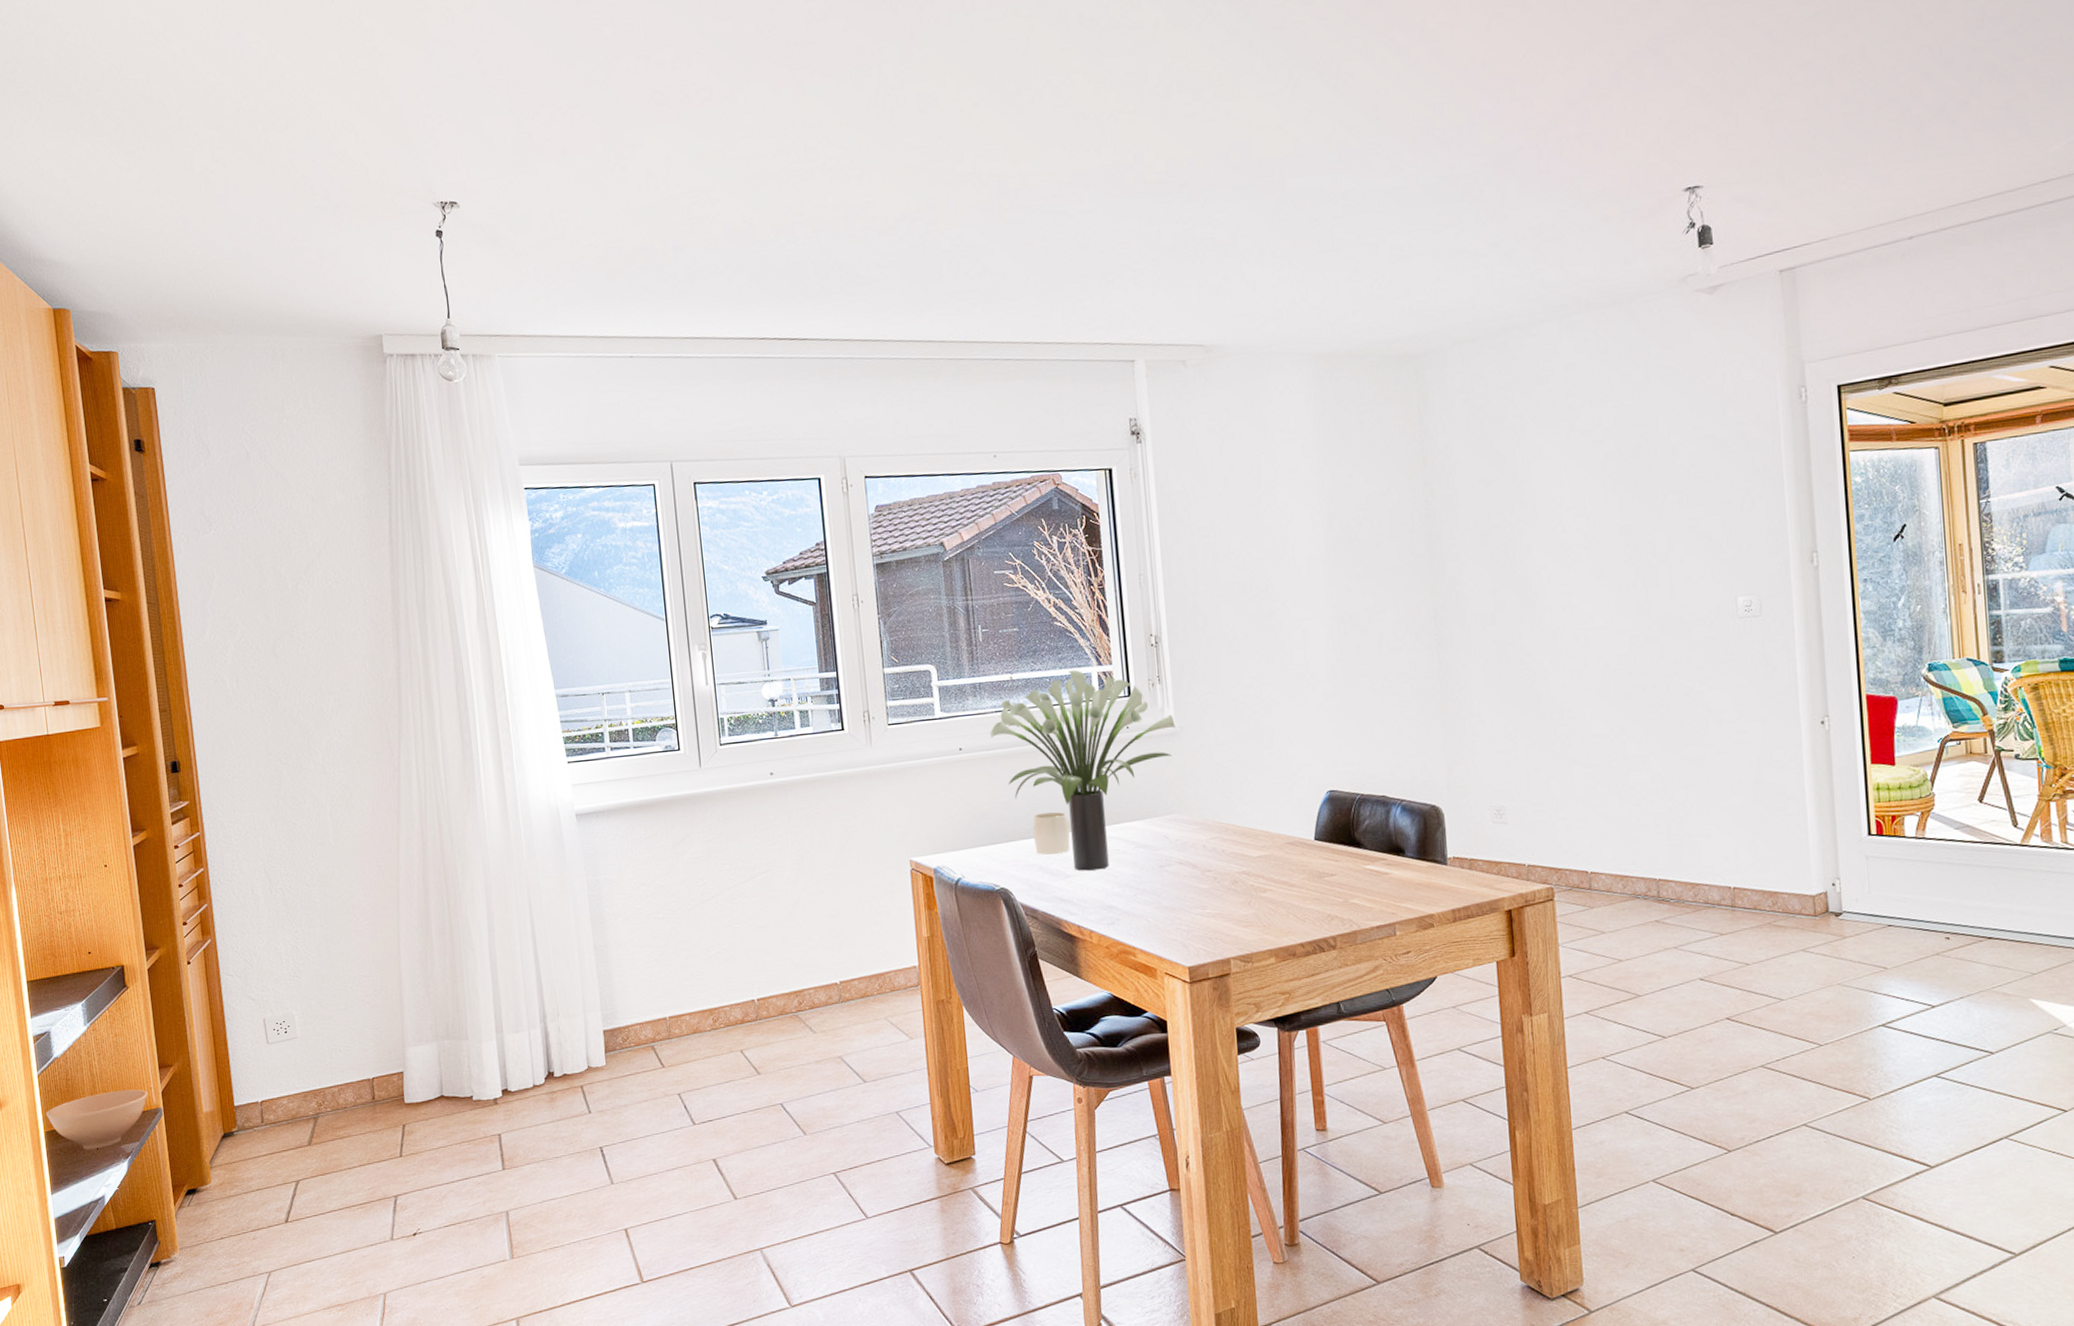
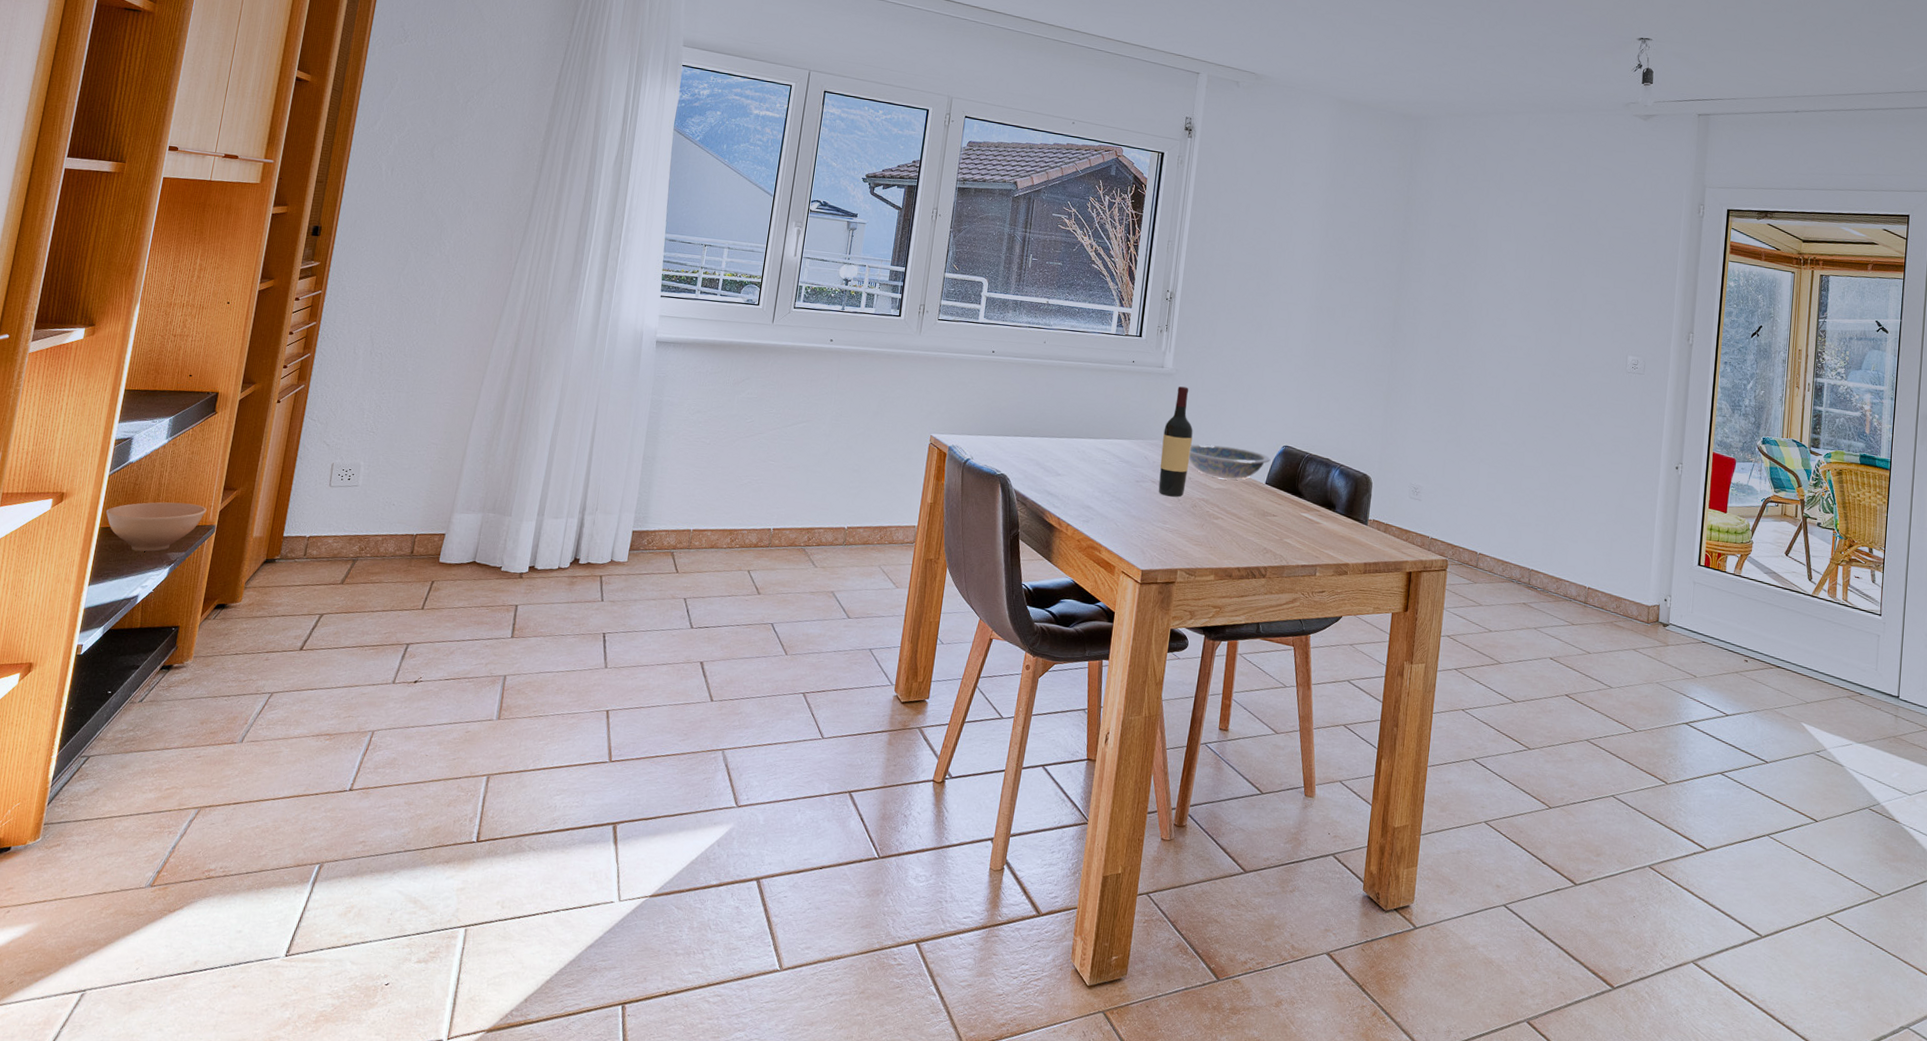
flower arrangement: present [990,670,1176,871] -> none [1020,306,1173,475]
mug: present [1032,812,1071,855] -> none [1037,417,1070,455]
wine bottle: none [1180,745,1220,878] -> present [1158,386,1193,498]
ceramic bowl: none [1216,804,1315,844] -> present [1189,444,1271,480]

